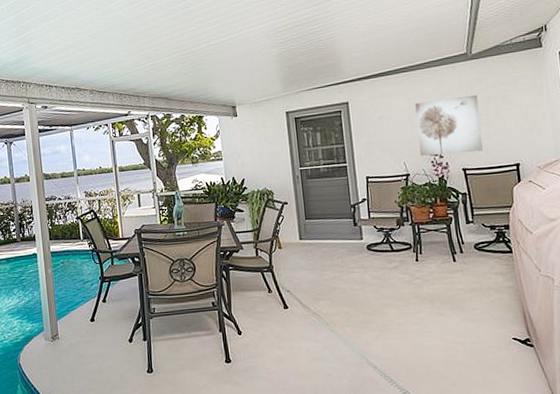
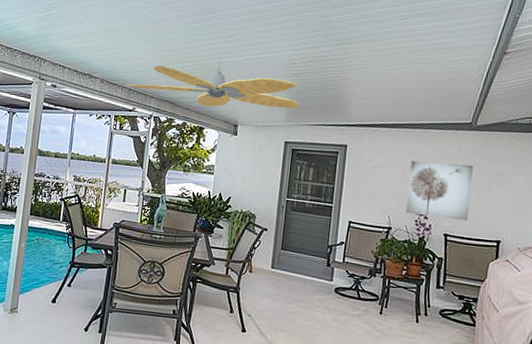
ceiling fan: none [115,44,293,95] -> present [125,59,299,109]

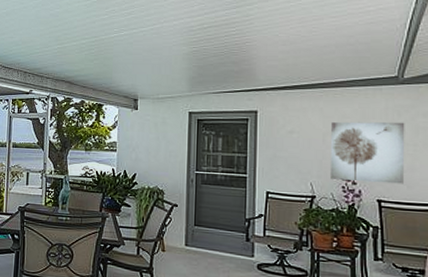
ceiling fan: present [125,59,299,109] -> none [20,34,201,83]

